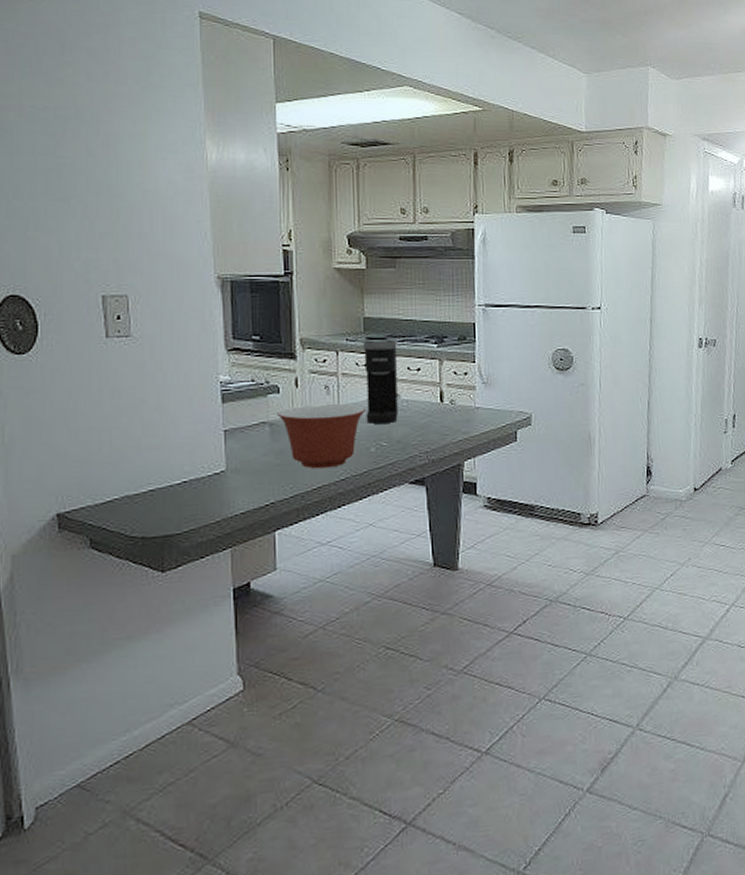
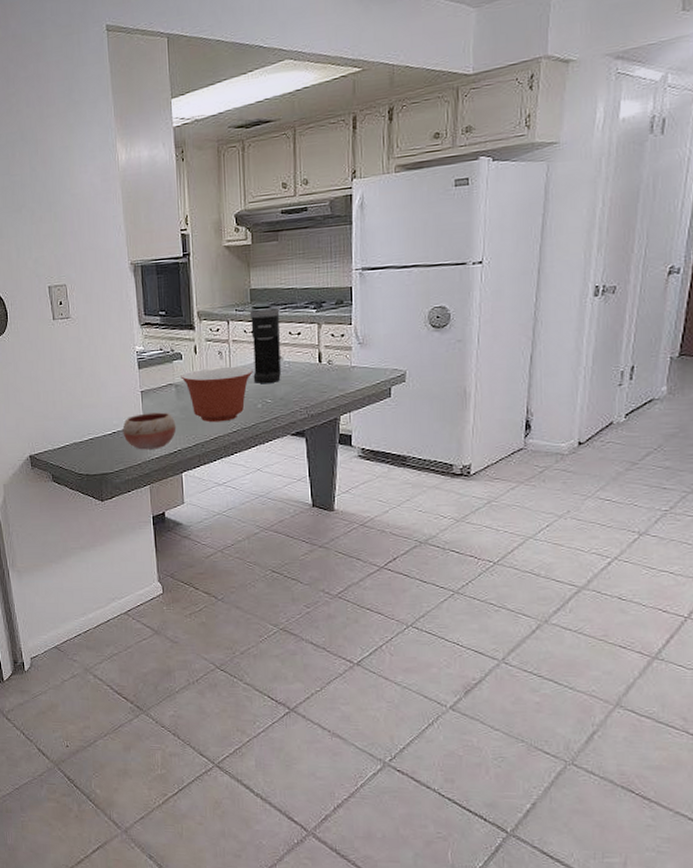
bowl: none [197,456,269,504] -> present [122,412,176,450]

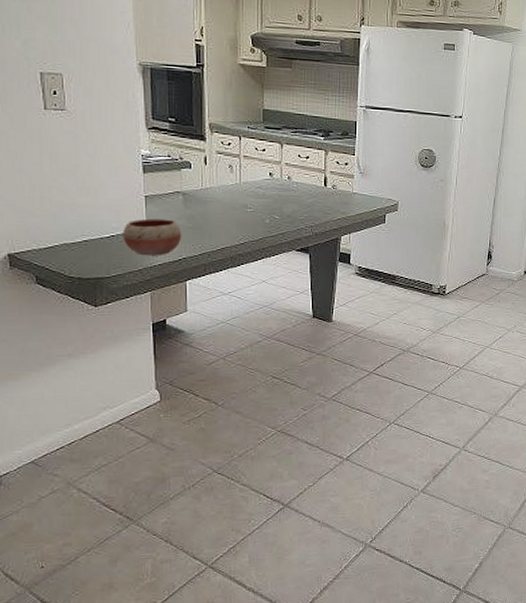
mixing bowl: present [180,366,253,423] -> none [189,179,263,234]
coffee maker: present [249,307,281,384] -> none [261,129,290,201]

